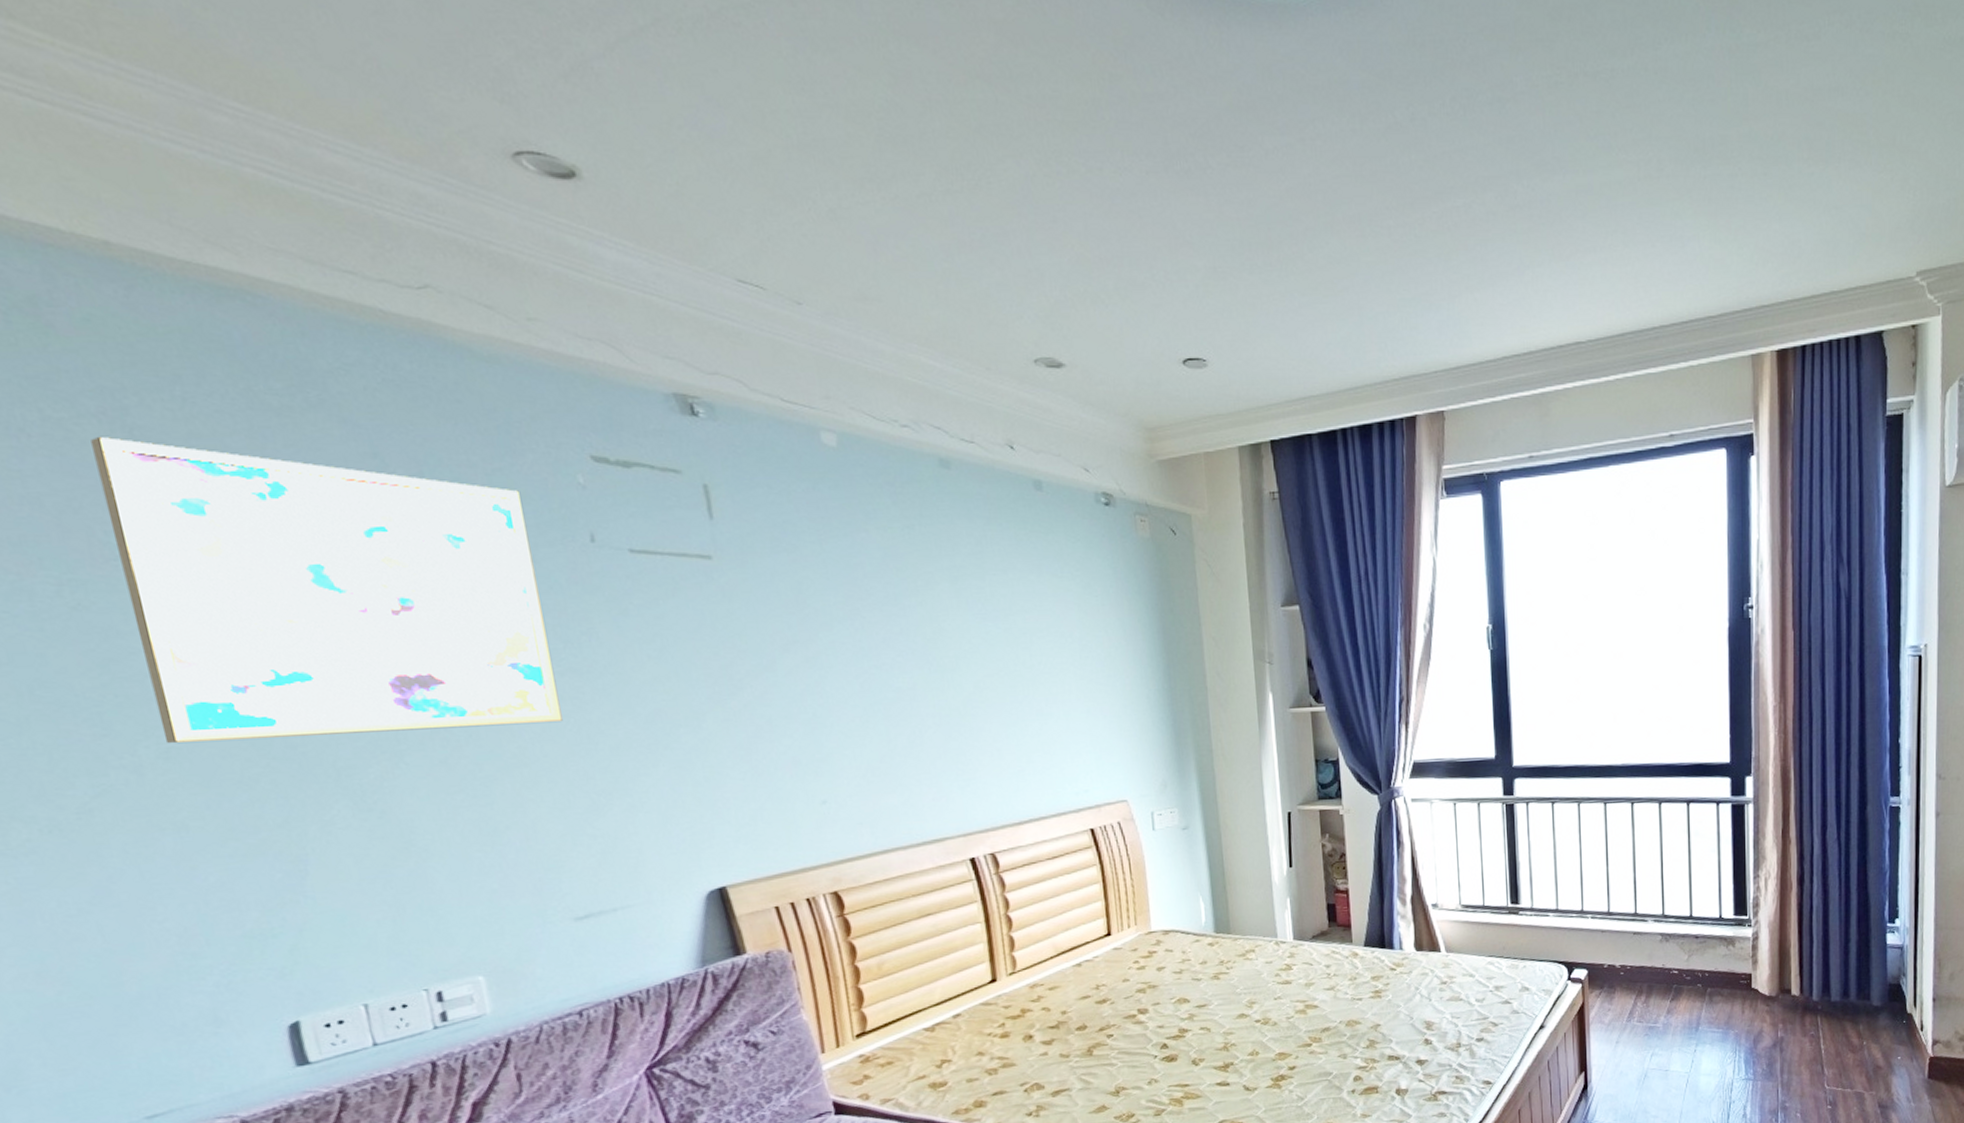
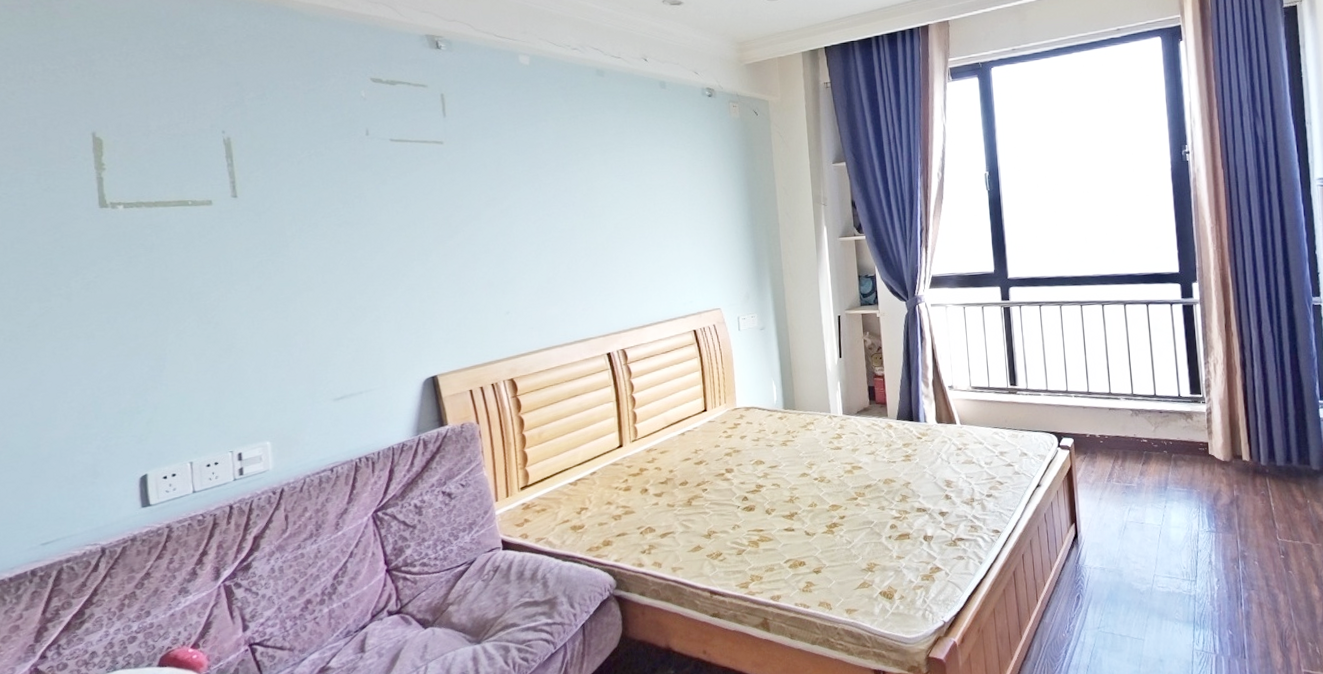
wall art: present [91,436,563,744] -> none [70,79,338,279]

